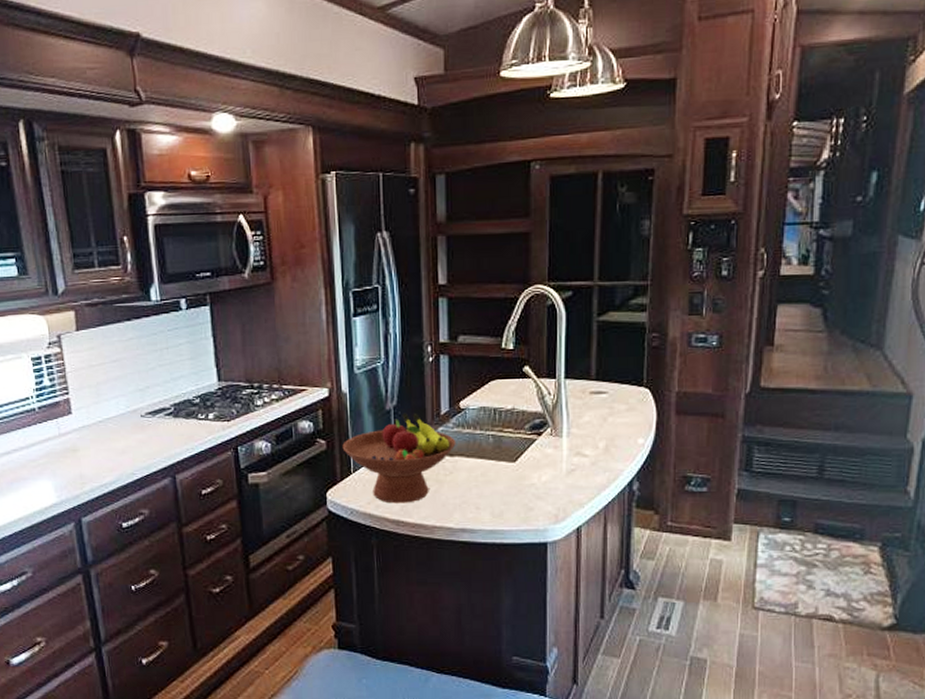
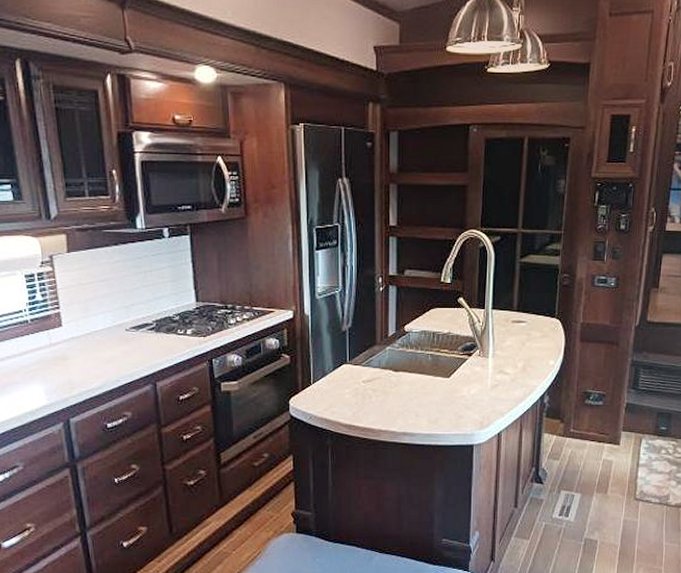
fruit bowl: present [342,412,456,504] -> none [304,334,401,411]

